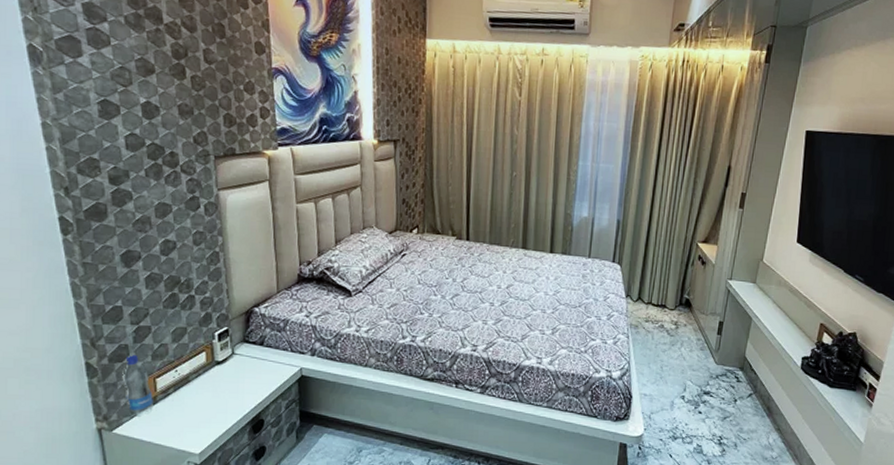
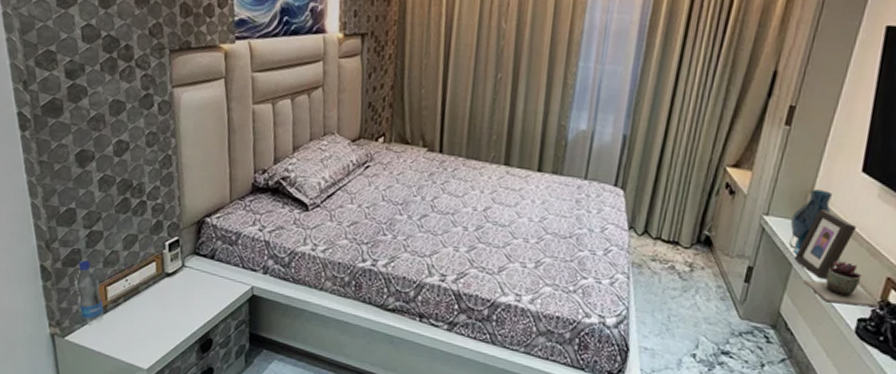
vase: none [748,258,778,310] -> present [789,189,833,255]
picture frame: none [752,273,796,329] -> present [793,209,857,280]
succulent plant: none [761,313,817,348] -> present [803,260,881,308]

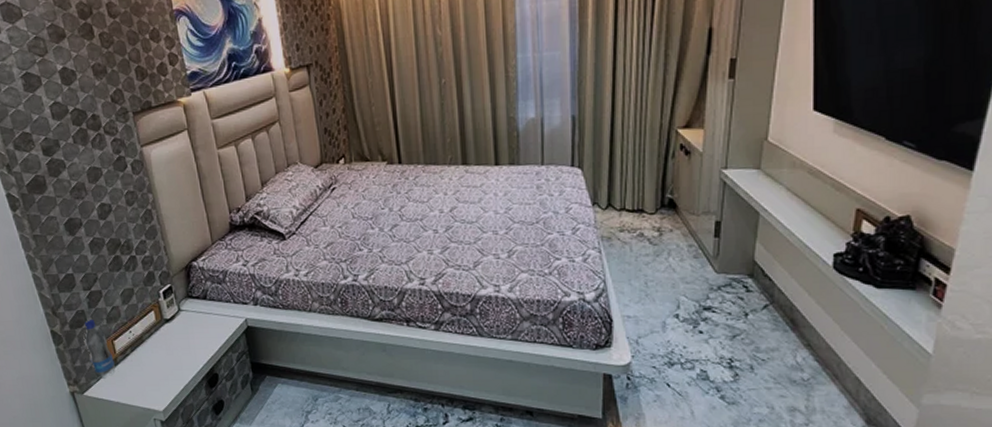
vase: present [789,189,833,255] -> none [751,135,790,202]
picture frame: present [793,209,857,280] -> none [759,153,818,222]
succulent plant: present [803,260,881,308] -> none [773,200,855,243]

